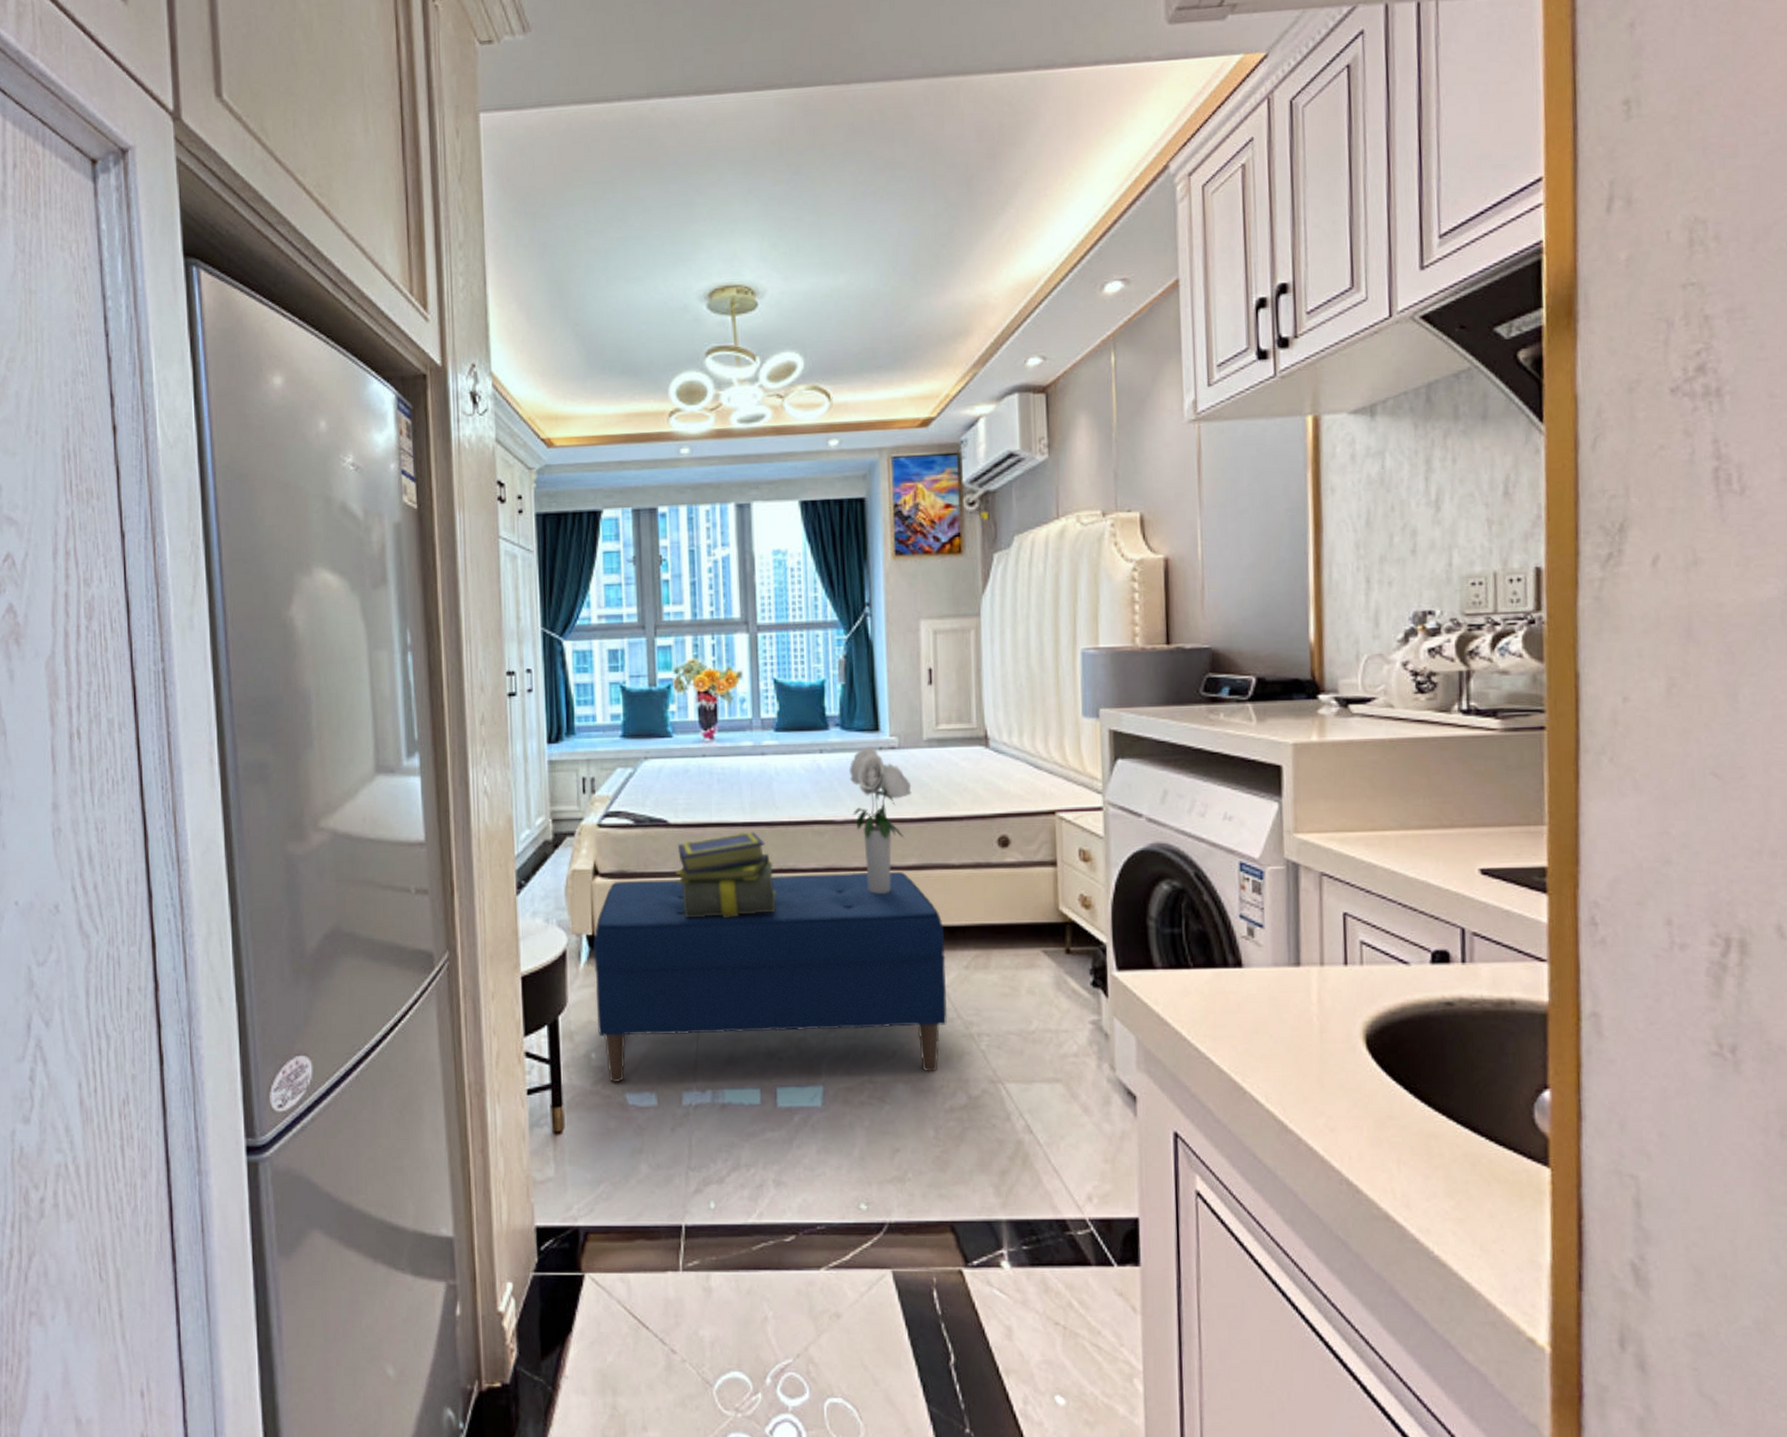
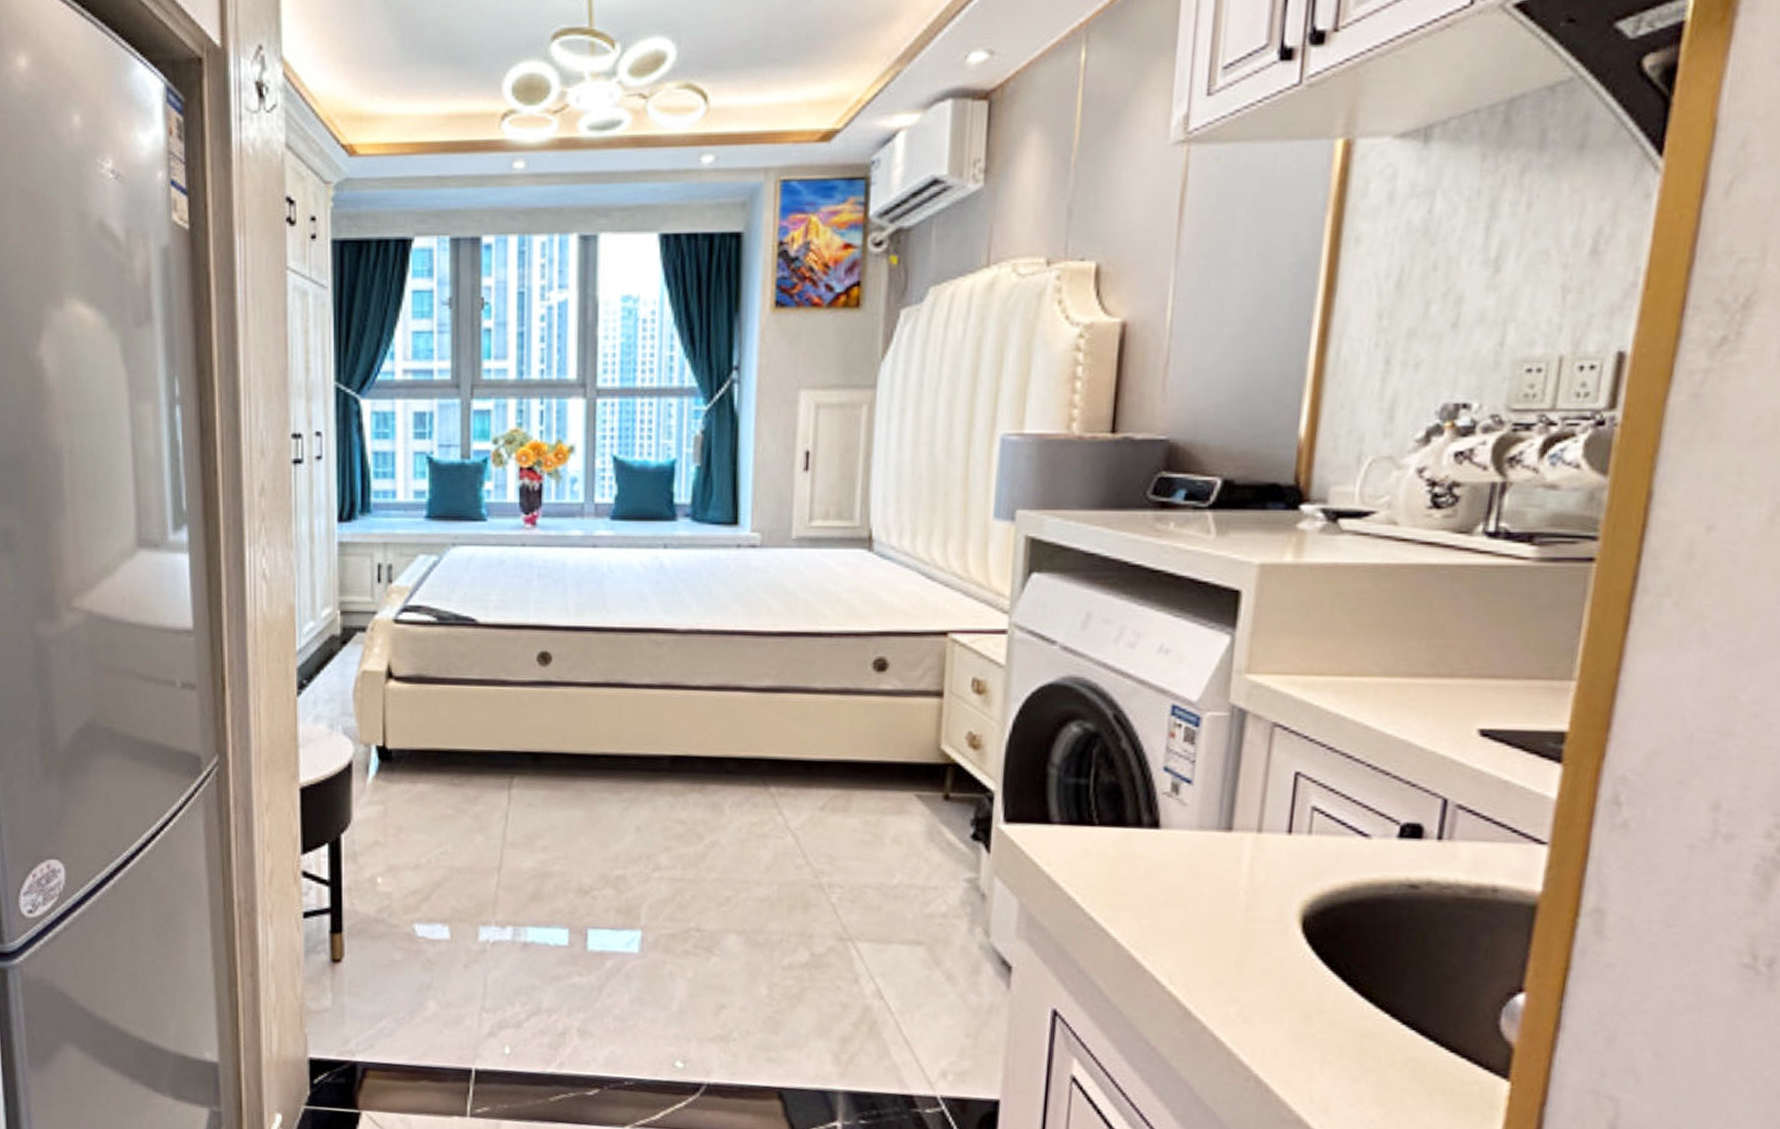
bench: present [593,872,948,1083] -> none [383,686,798,924]
stack of books: present [675,831,776,918] -> none [483,637,600,735]
bouquet: present [850,745,912,894] -> none [698,542,773,718]

